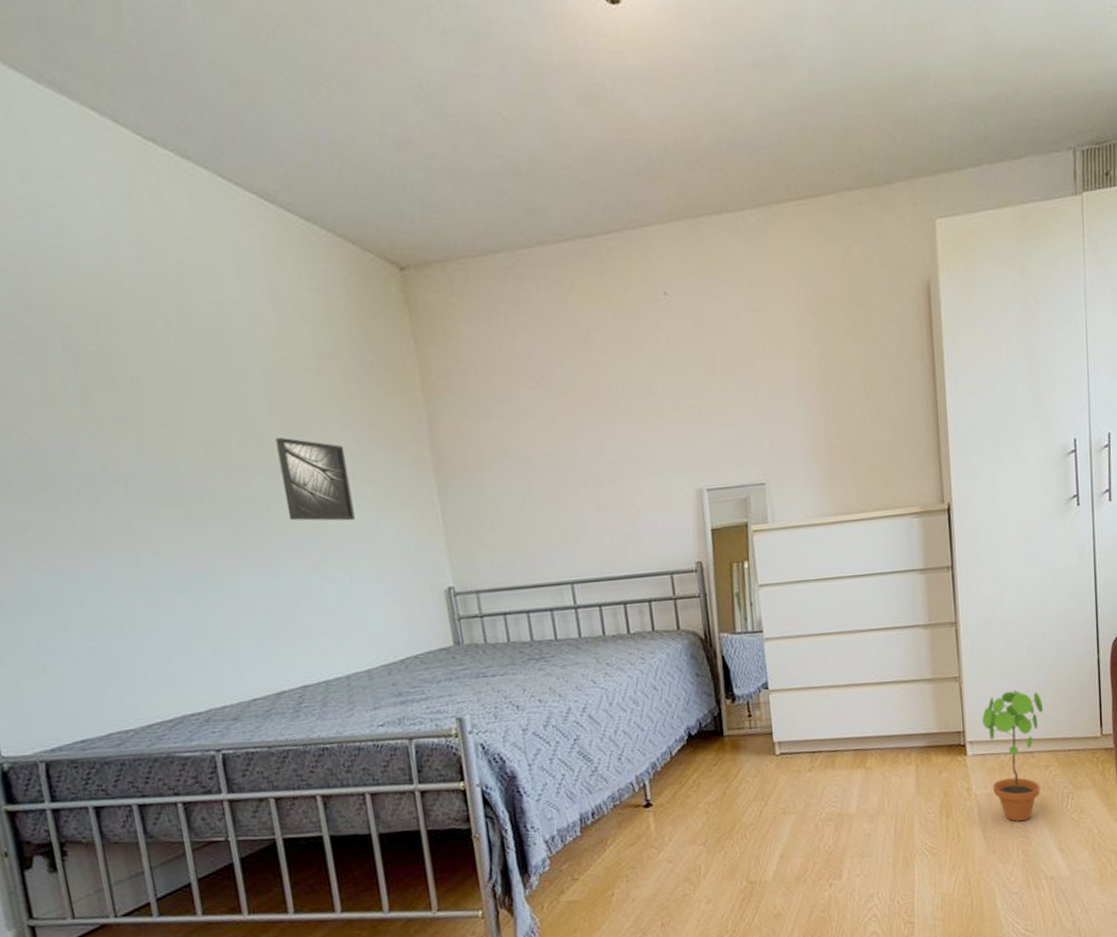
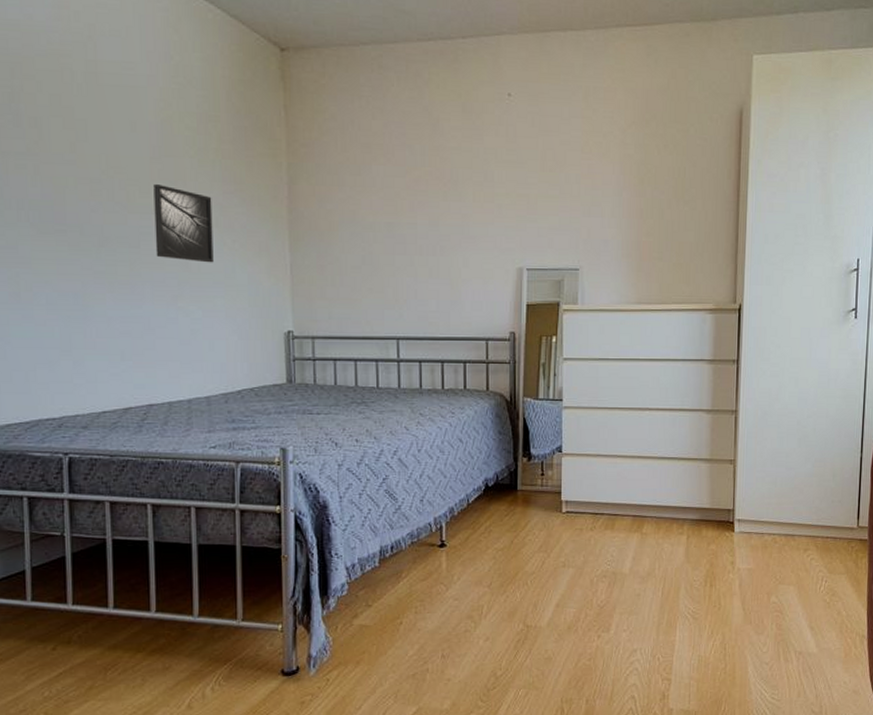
potted plant: present [982,690,1043,822] -> none [751,478,807,598]

